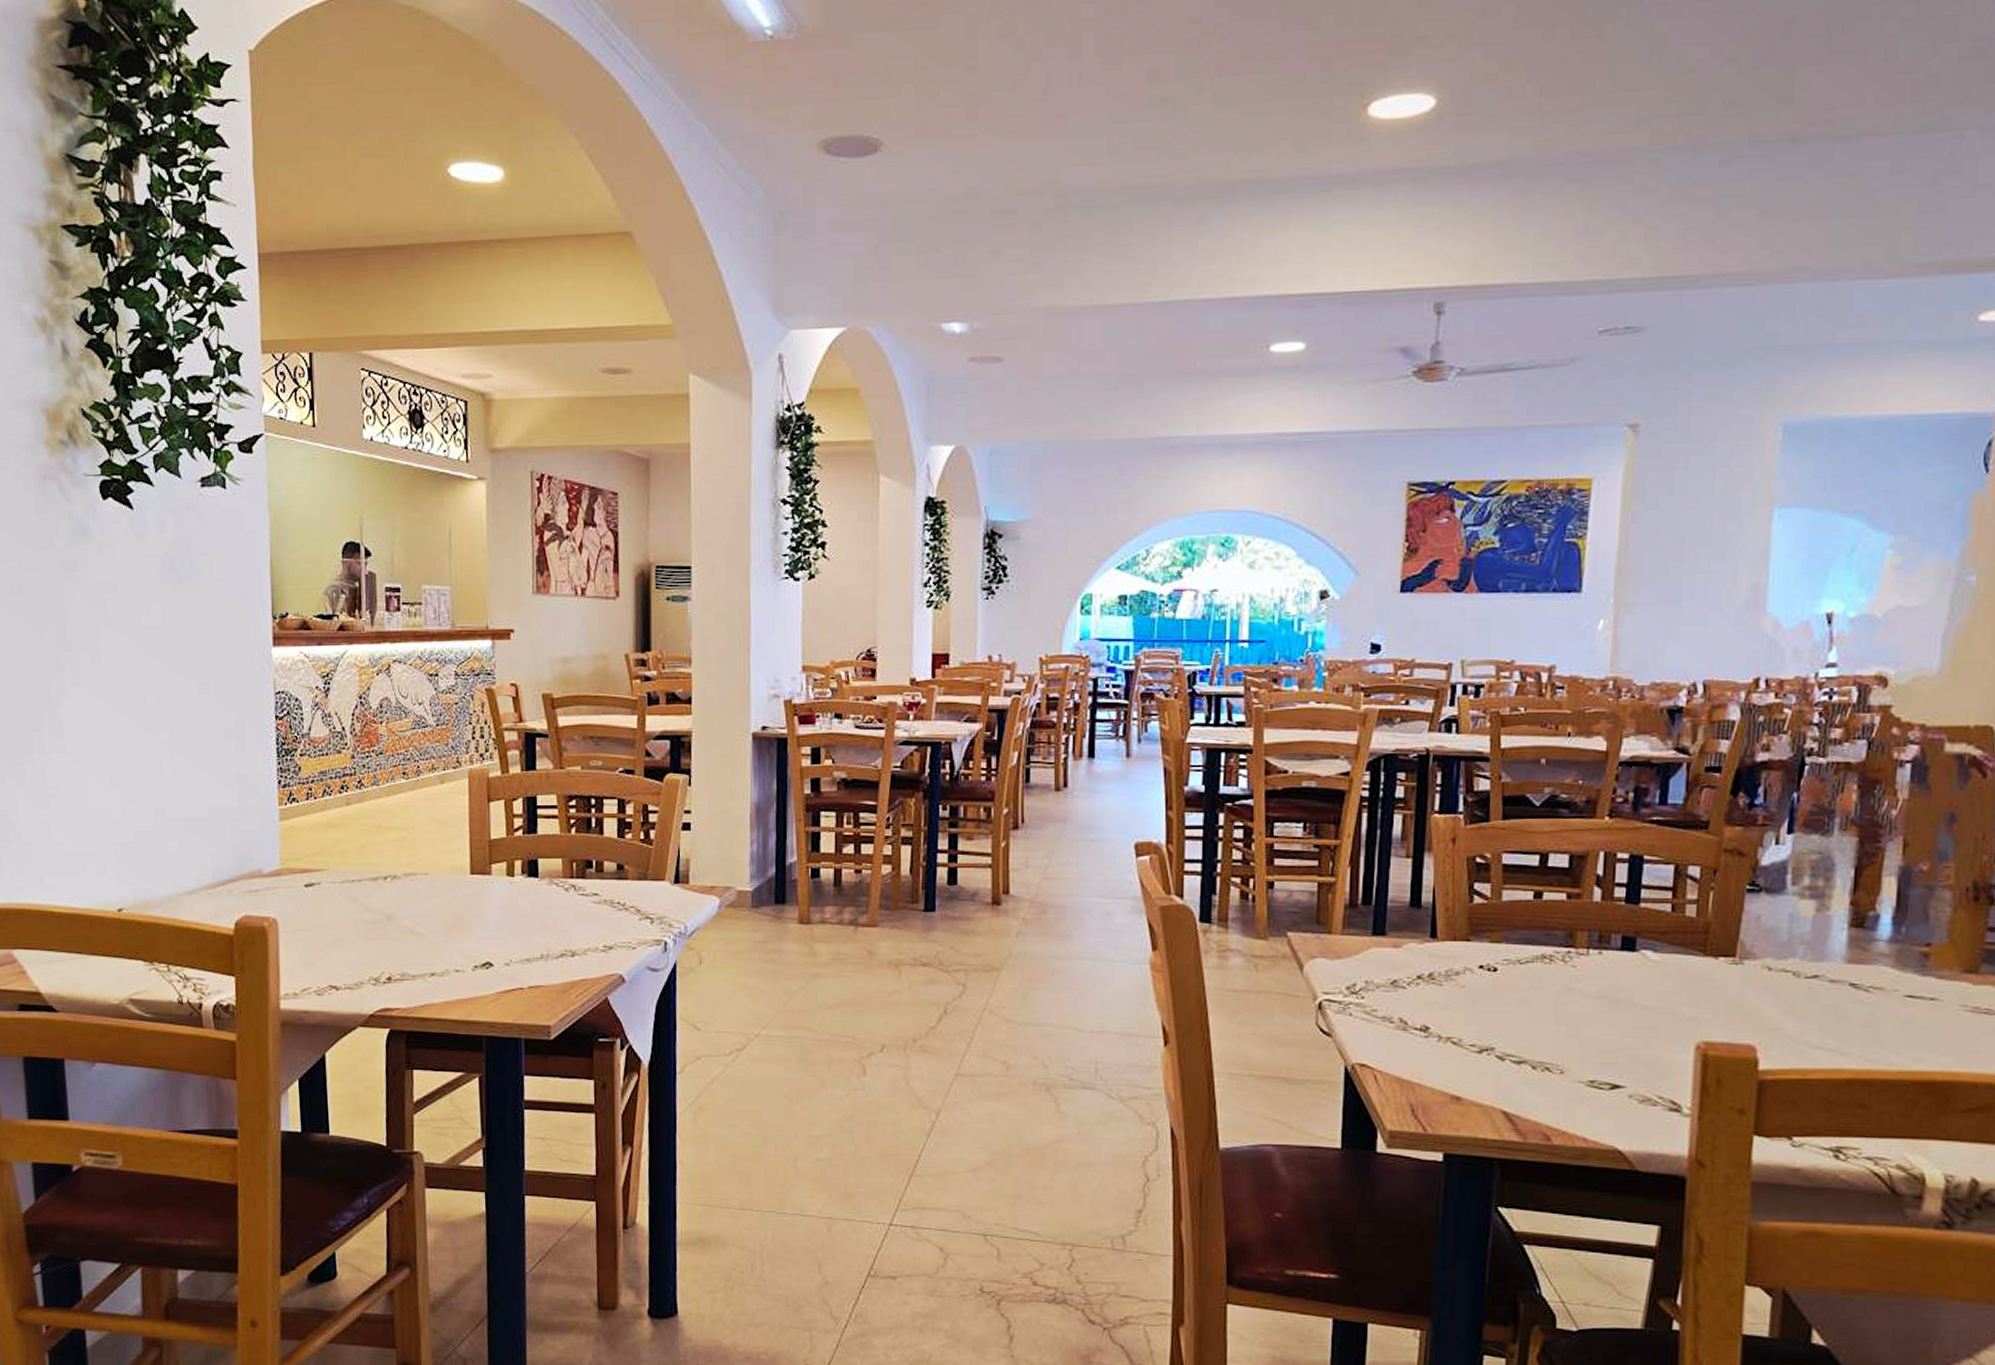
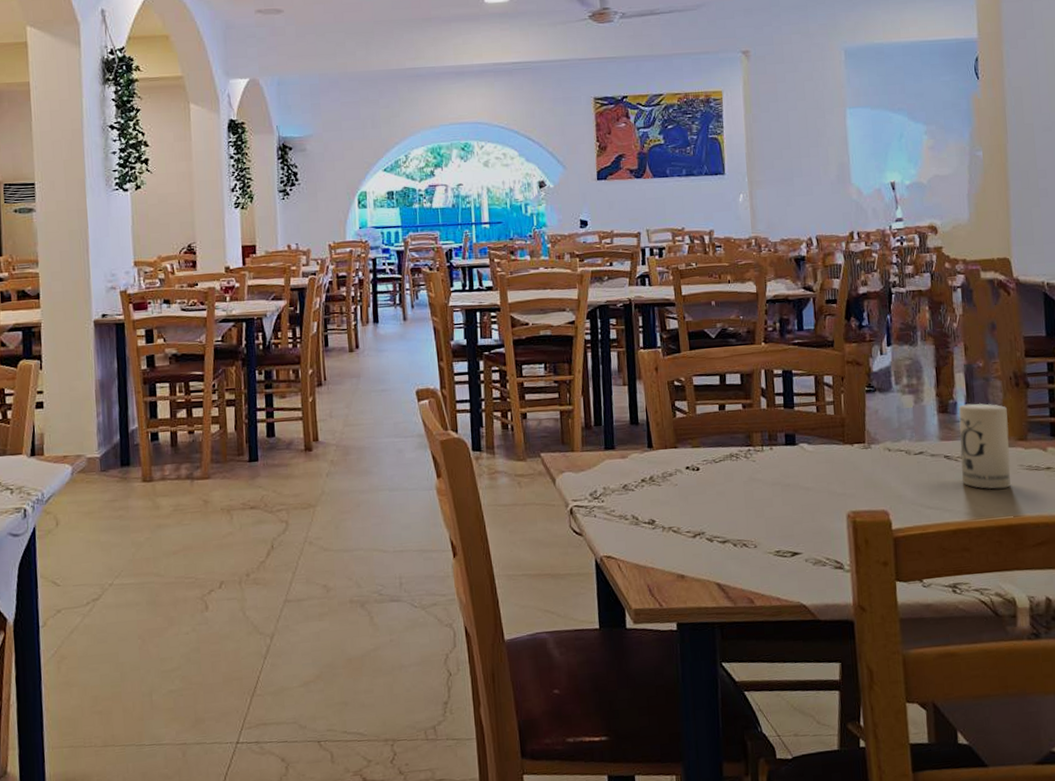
candle: none [1870,918,1956,1033] -> present [958,403,1011,489]

